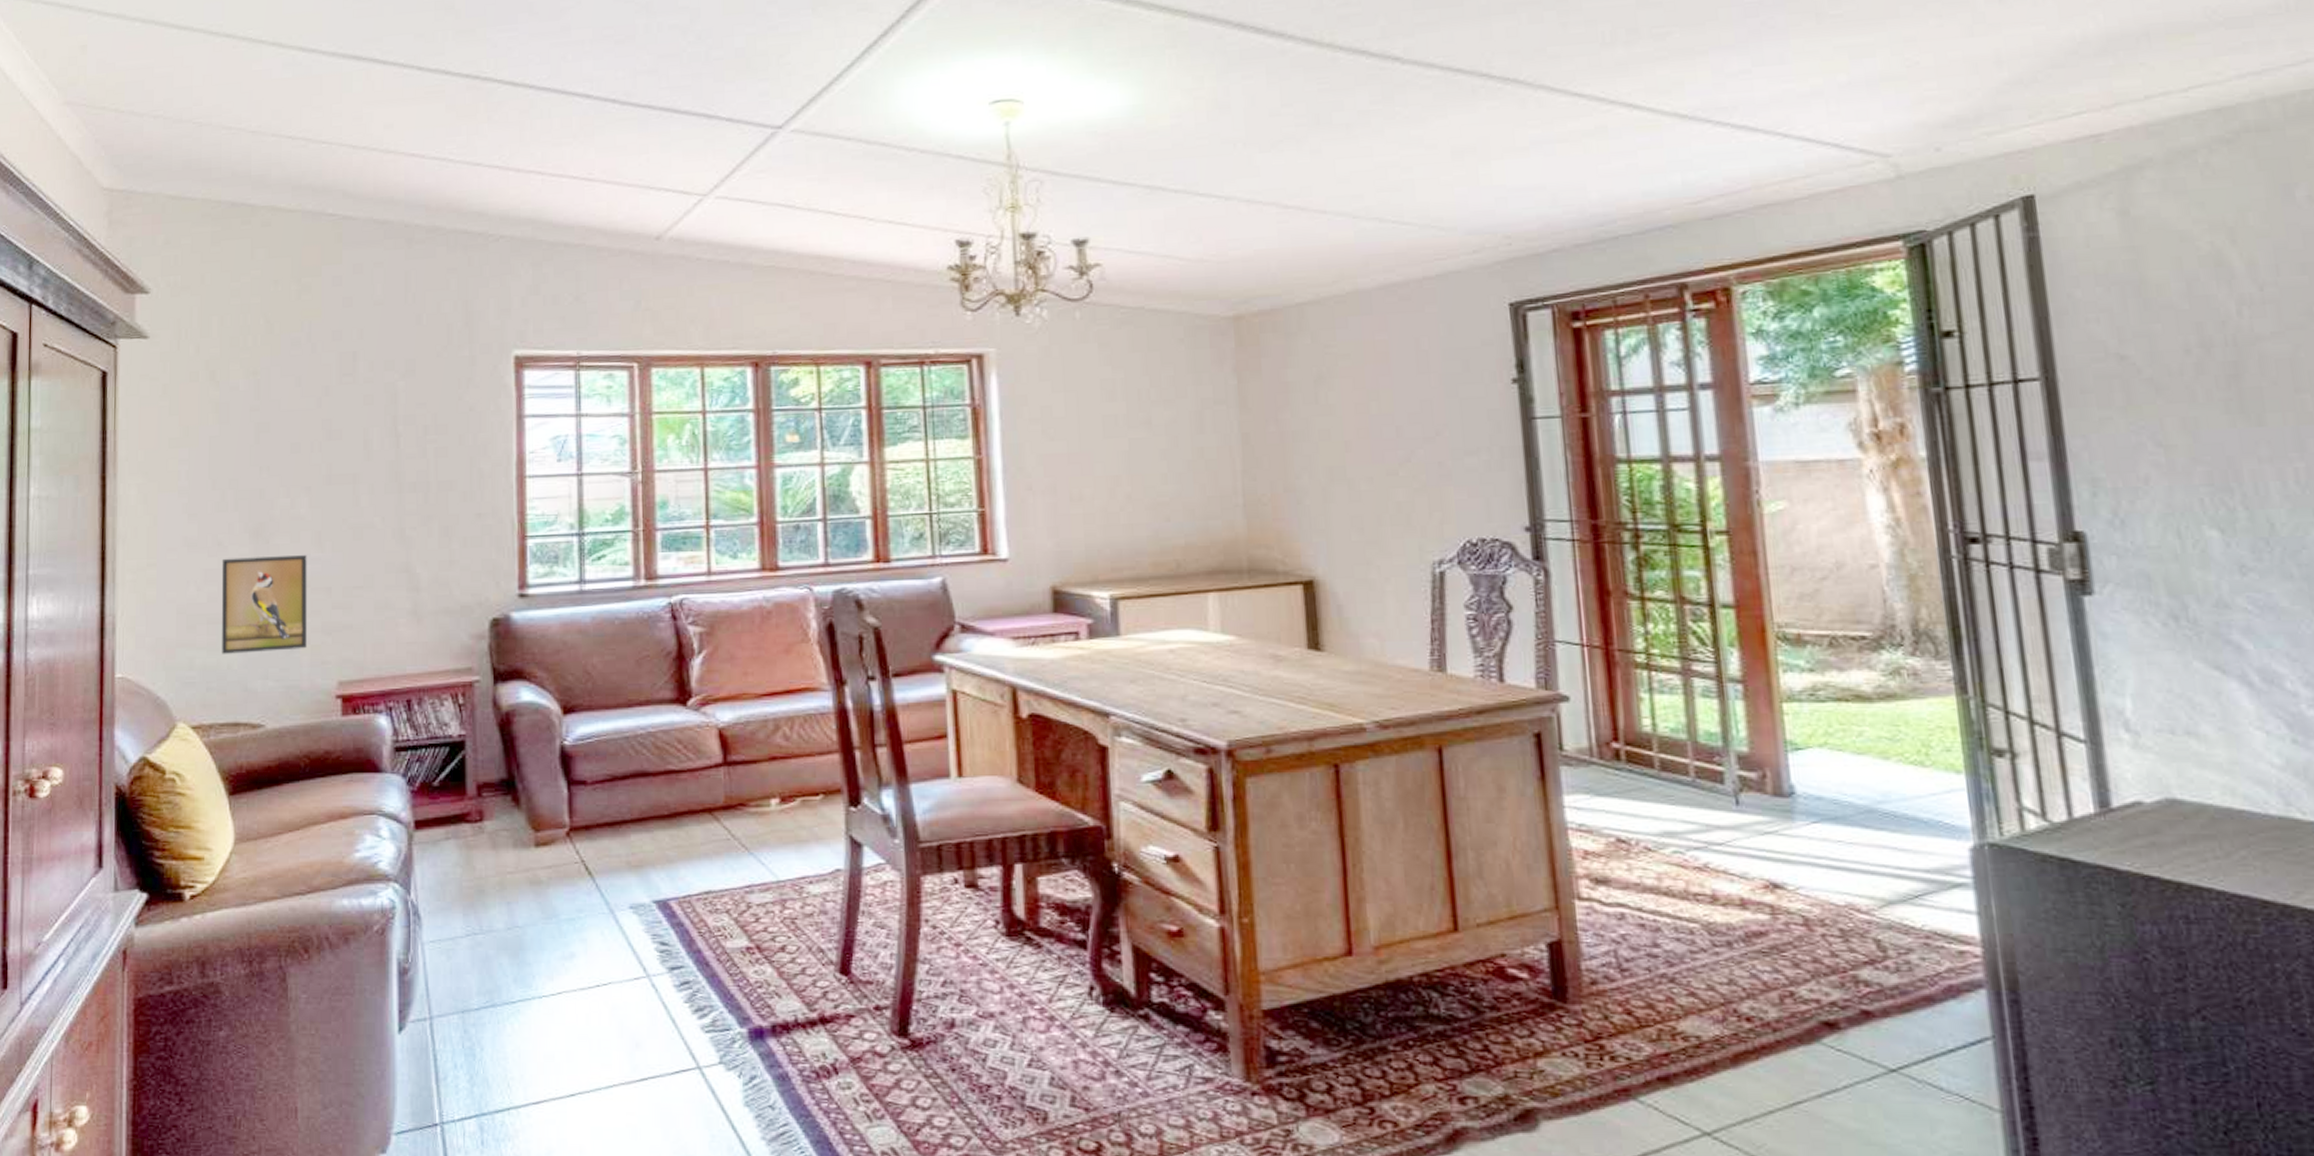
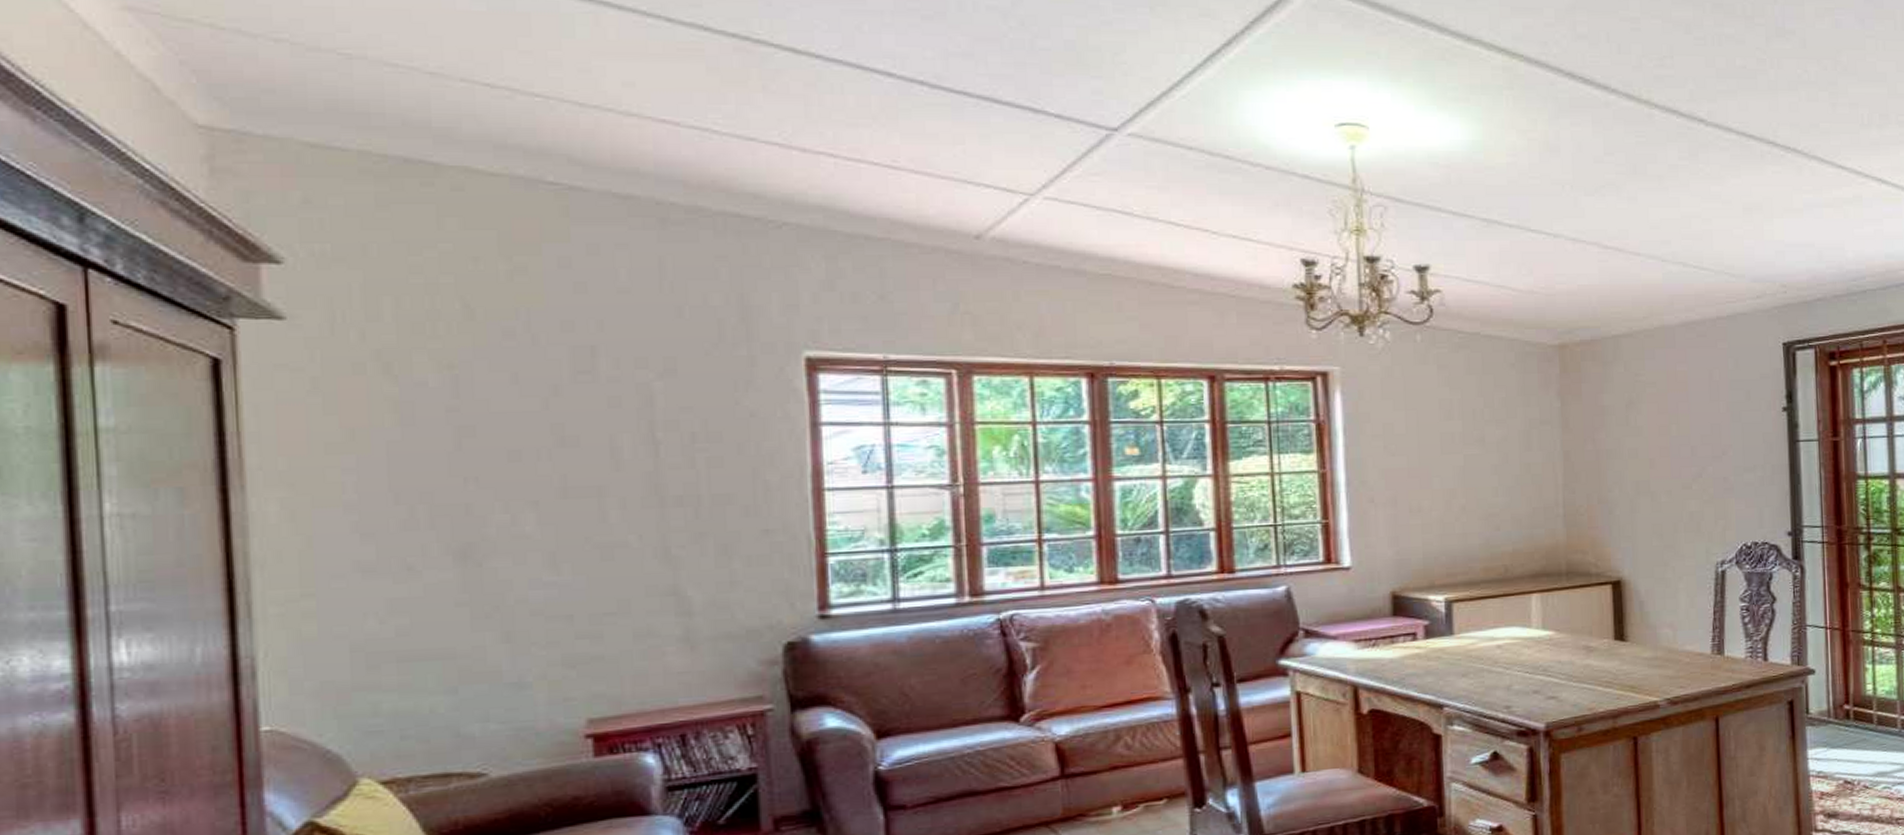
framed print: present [221,555,307,654] -> none [414,579,542,696]

